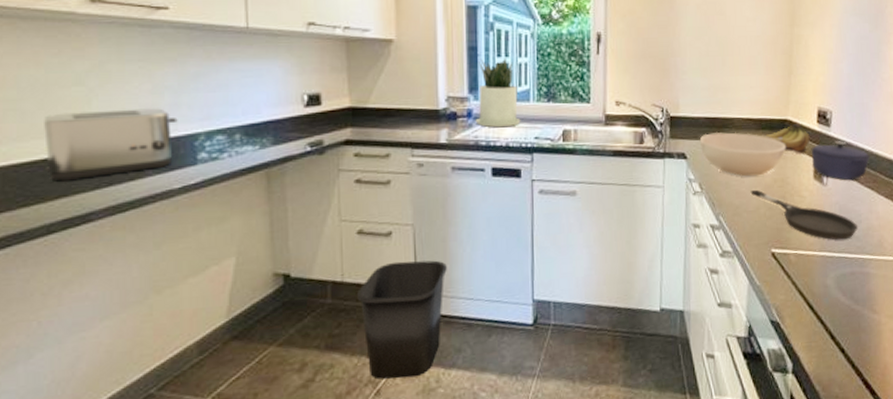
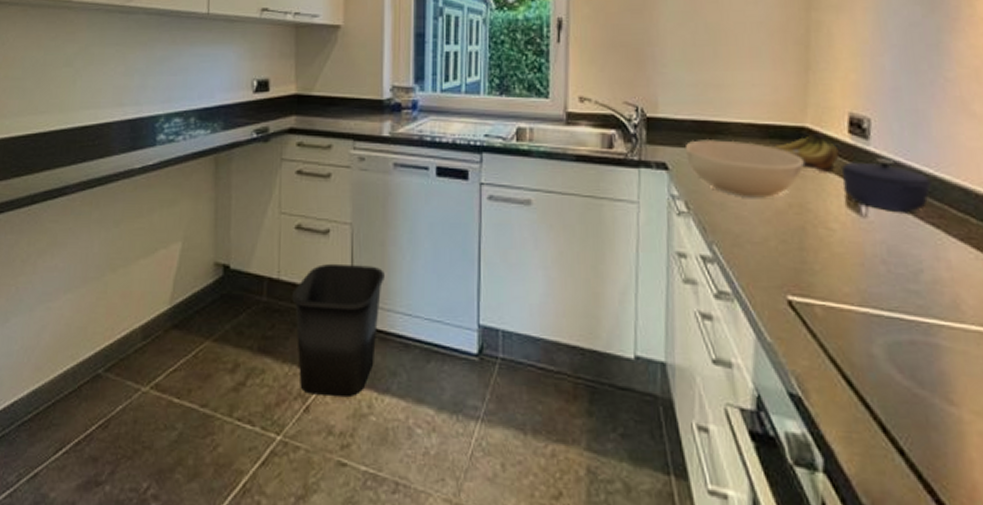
toaster: present [44,108,178,181] -> none [36,89,143,155]
planter: present [475,58,521,128] -> none [420,46,470,122]
frying pan: present [750,189,858,240] -> none [755,214,917,294]

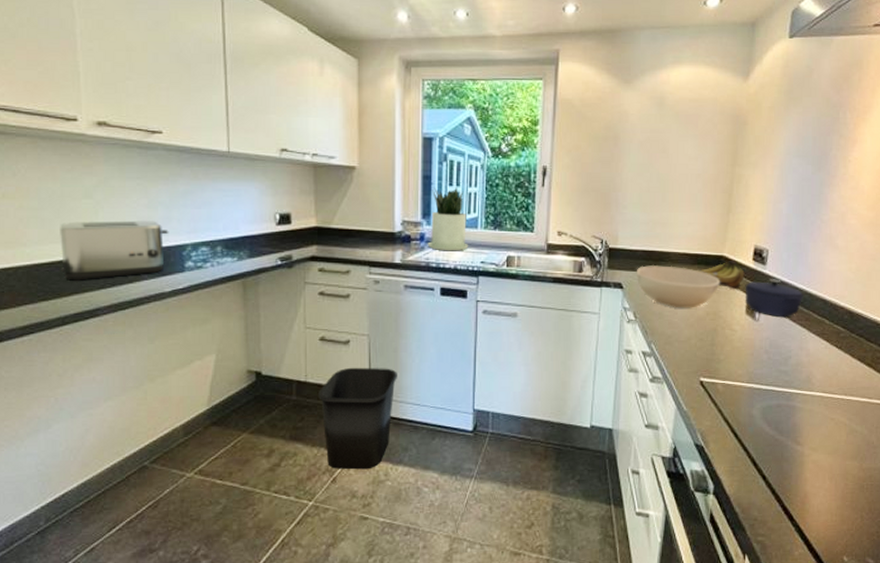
toaster: none [36,89,143,155] -> present [60,220,169,281]
planter: none [420,46,470,122] -> present [427,187,469,251]

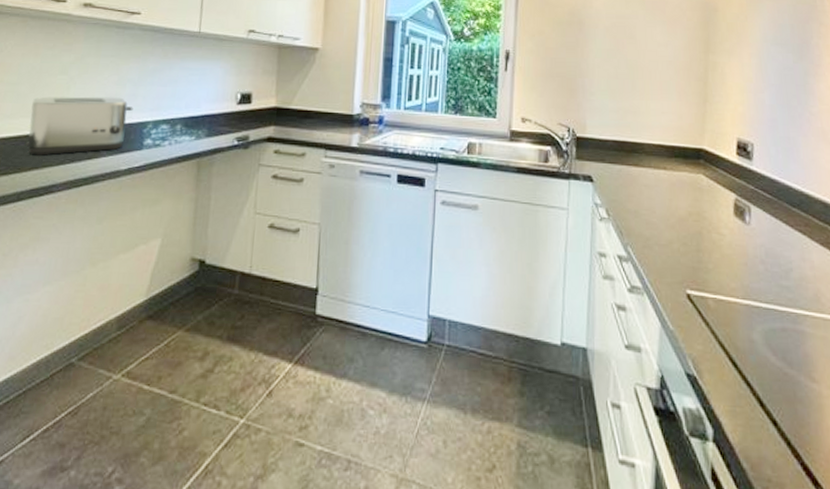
waste bin: present [318,367,397,470] -> none [261,259,347,383]
planter: present [427,187,469,251] -> none [385,69,428,136]
bowl: present [636,265,720,308] -> none [607,157,702,207]
fruit: present [700,261,745,289] -> none [678,154,729,186]
cooking pot: present [745,279,803,317] -> none [730,176,799,221]

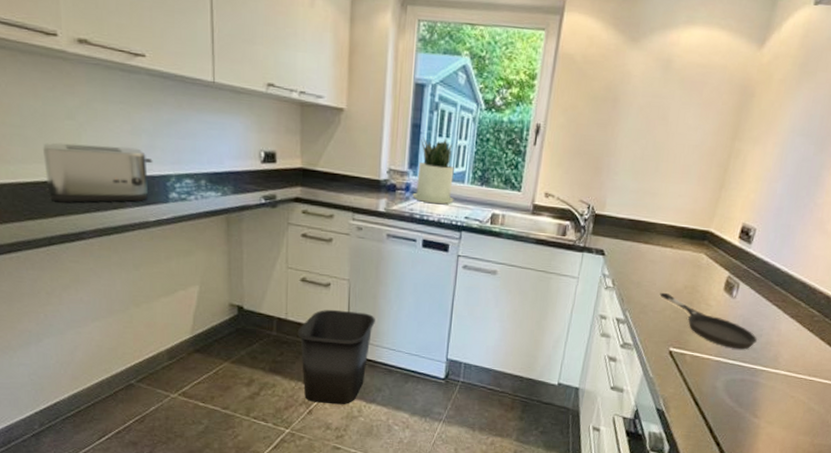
waste bin: none [261,259,347,383] -> present [298,309,375,405]
planter: none [385,69,428,136] -> present [412,136,454,205]
frying pan: none [662,221,788,289] -> present [659,292,757,350]

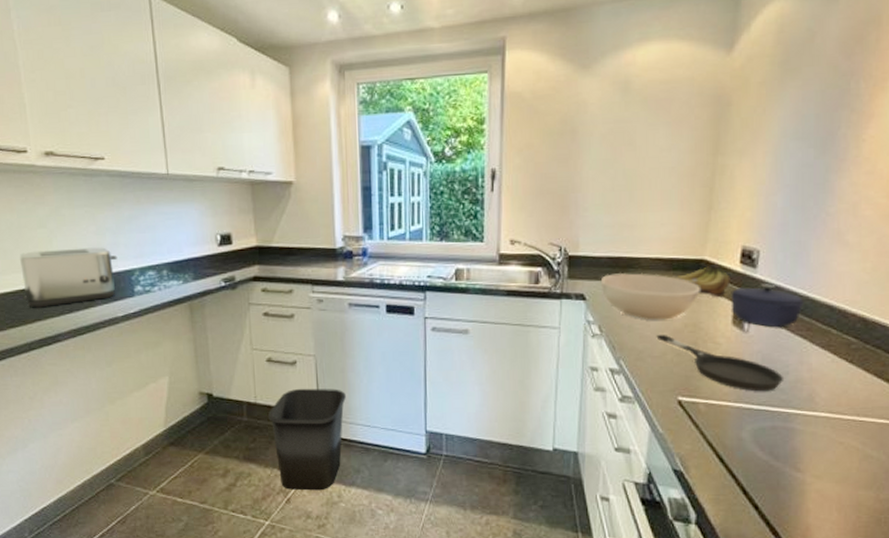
planter: present [412,136,454,205] -> none [370,197,414,266]
bowl: none [619,234,703,281] -> present [600,273,700,320]
fruit: none [683,236,729,265] -> present [676,264,731,297]
cooking pot: none [724,258,784,297] -> present [731,284,804,327]

